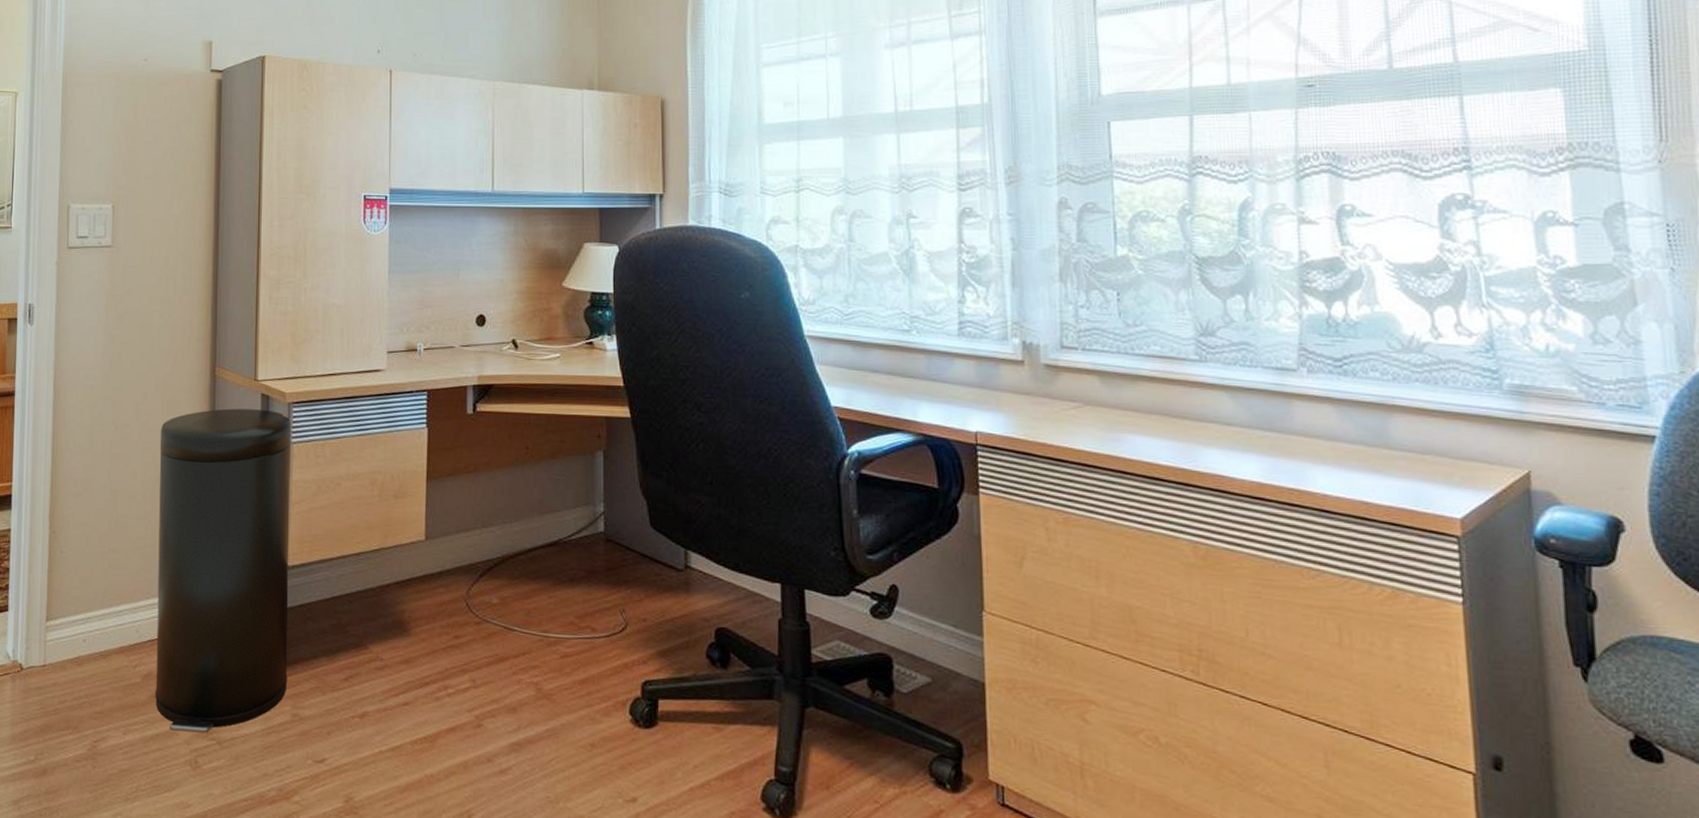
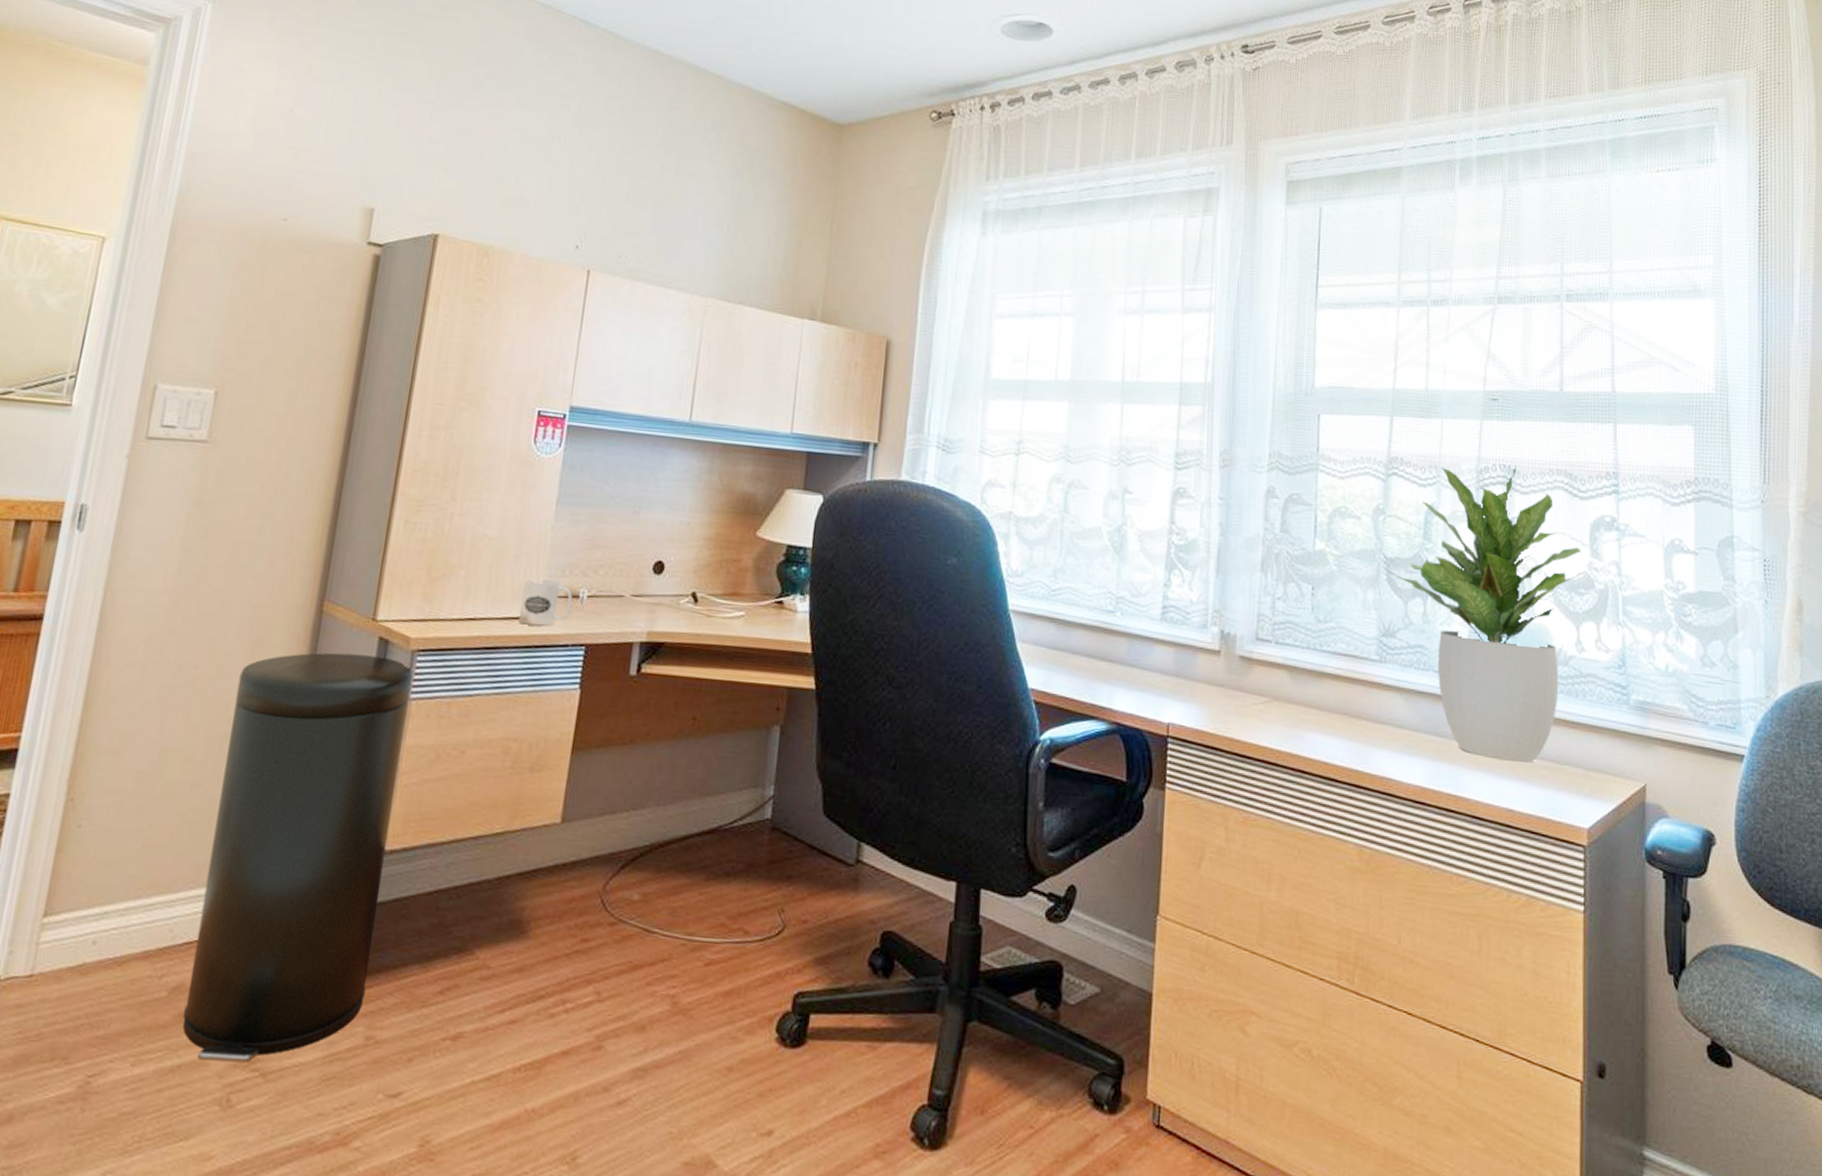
mug: none [369,337,412,377] -> present [518,578,573,626]
potted plant: none [1200,151,1438,455] -> present [1387,465,1587,763]

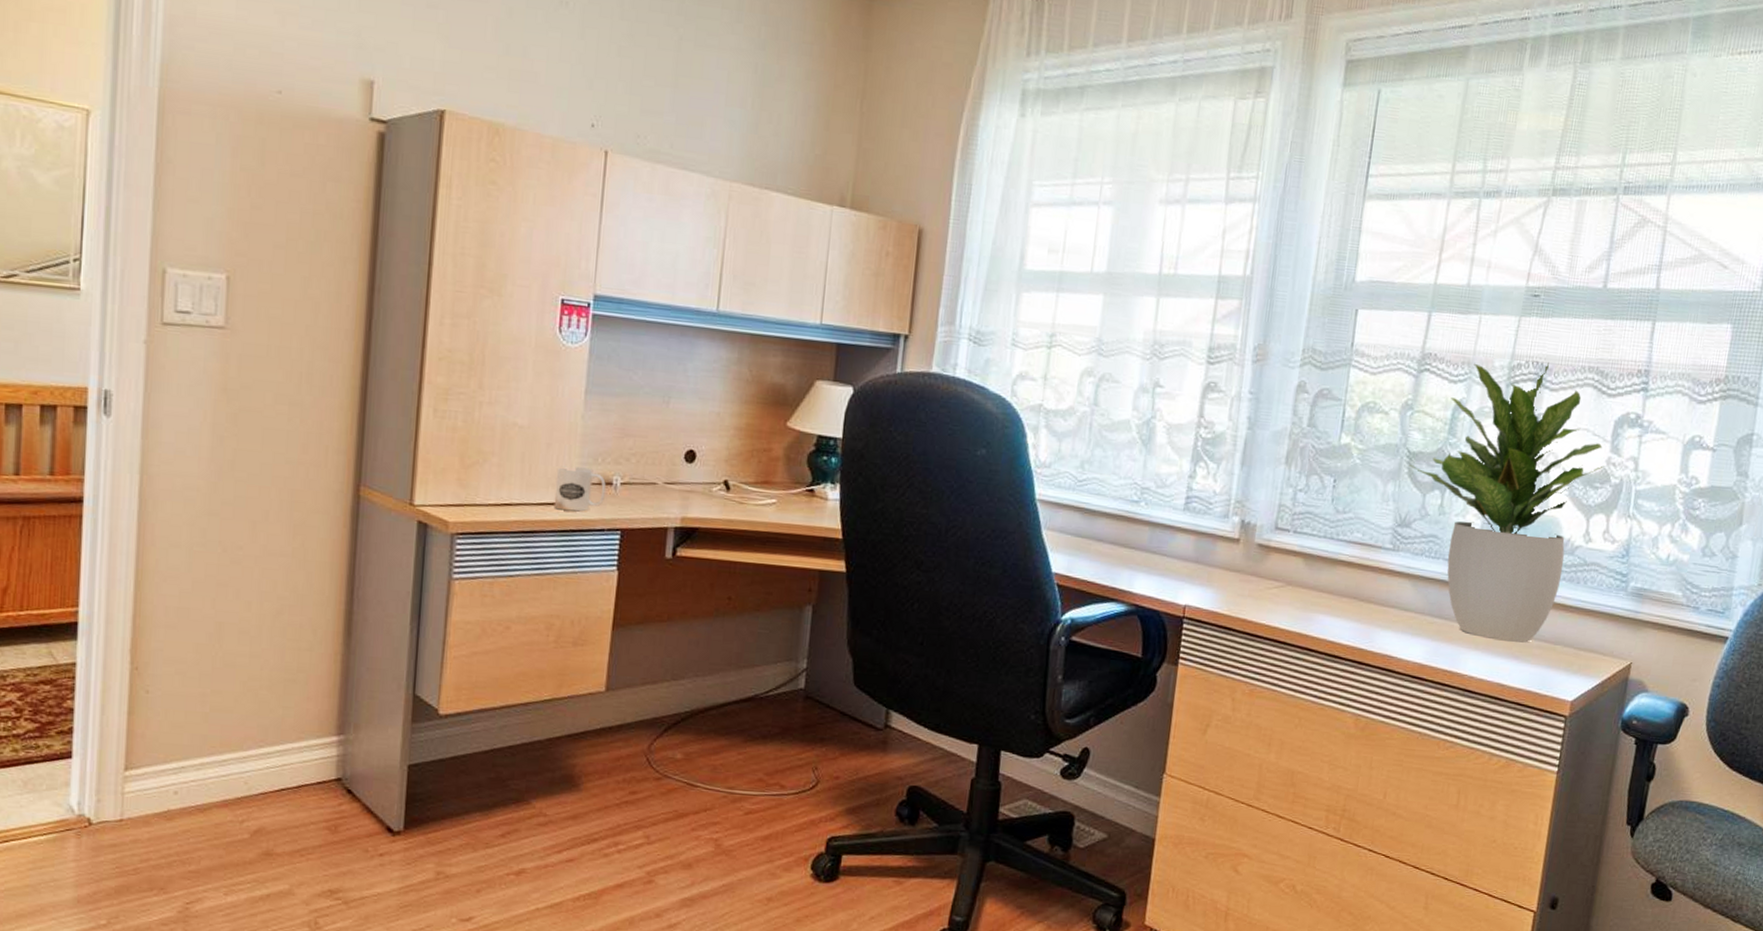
pedal bin: present [182,652,413,1063] -> none [267,535,453,893]

